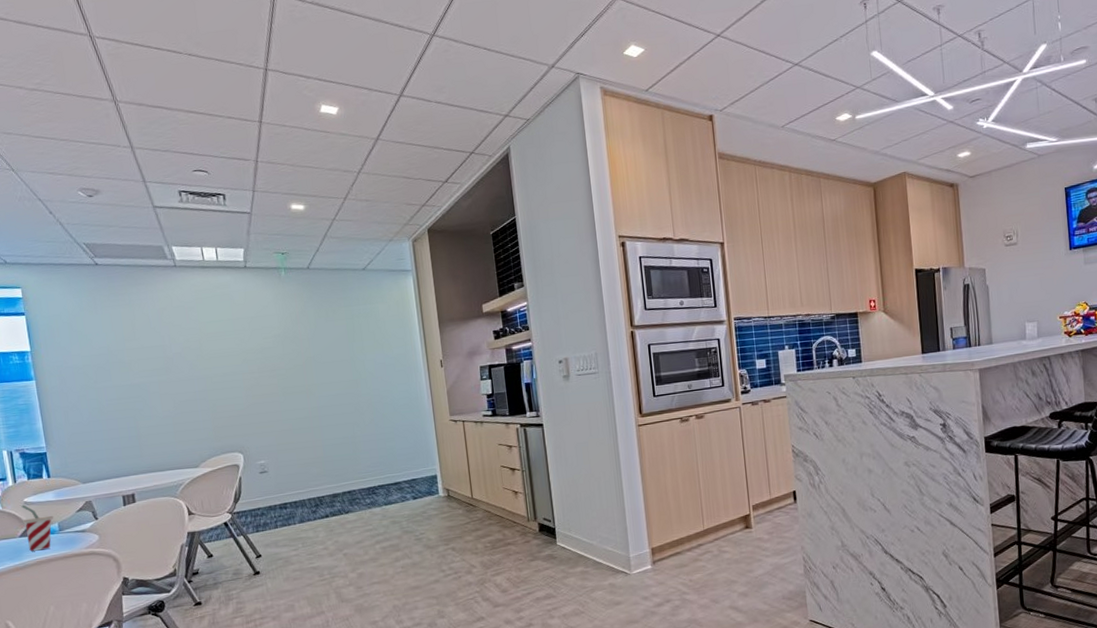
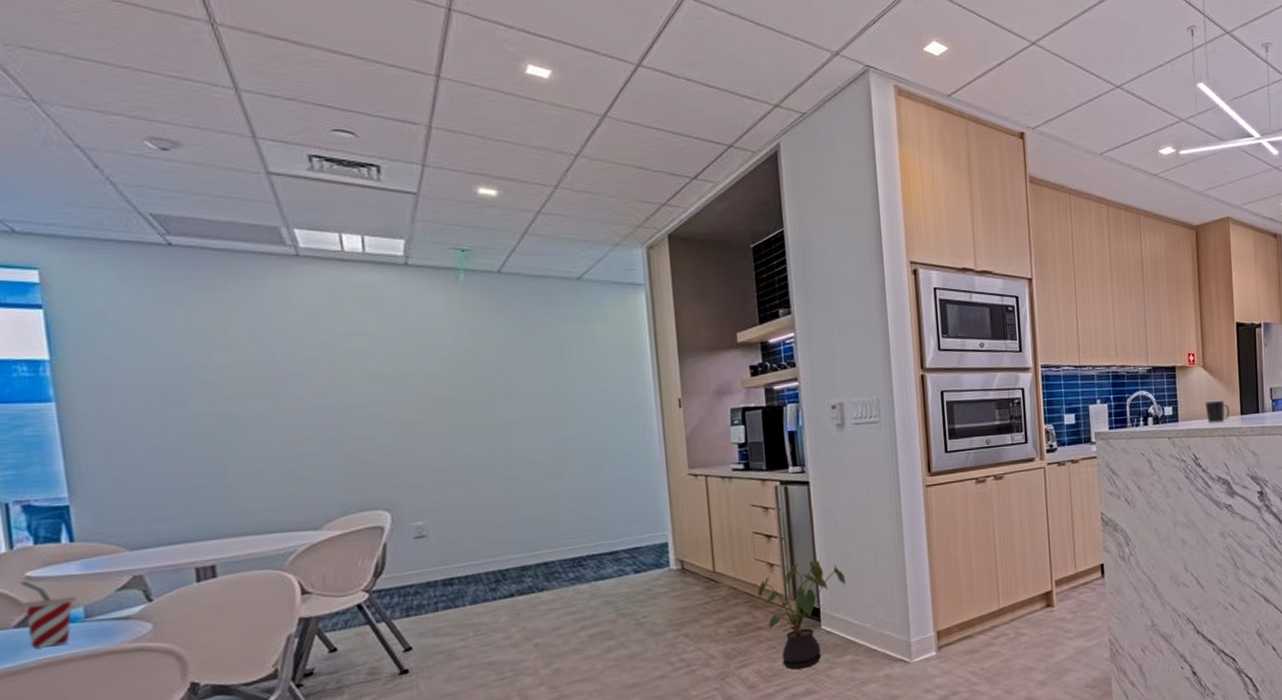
house plant: none [506,489,575,578] -> present [757,560,845,670]
mug: none [886,342,912,364] -> present [1204,401,1230,425]

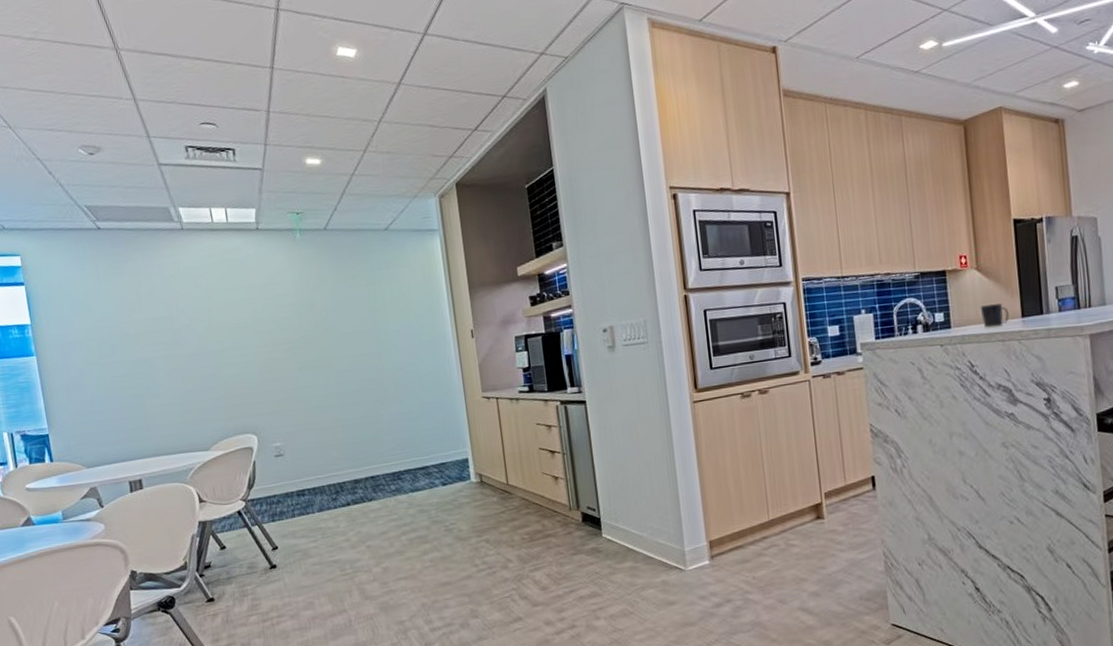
beverage cup: present [19,580,76,649] -> none [23,491,57,542]
house plant: present [757,560,845,670] -> none [545,474,622,574]

